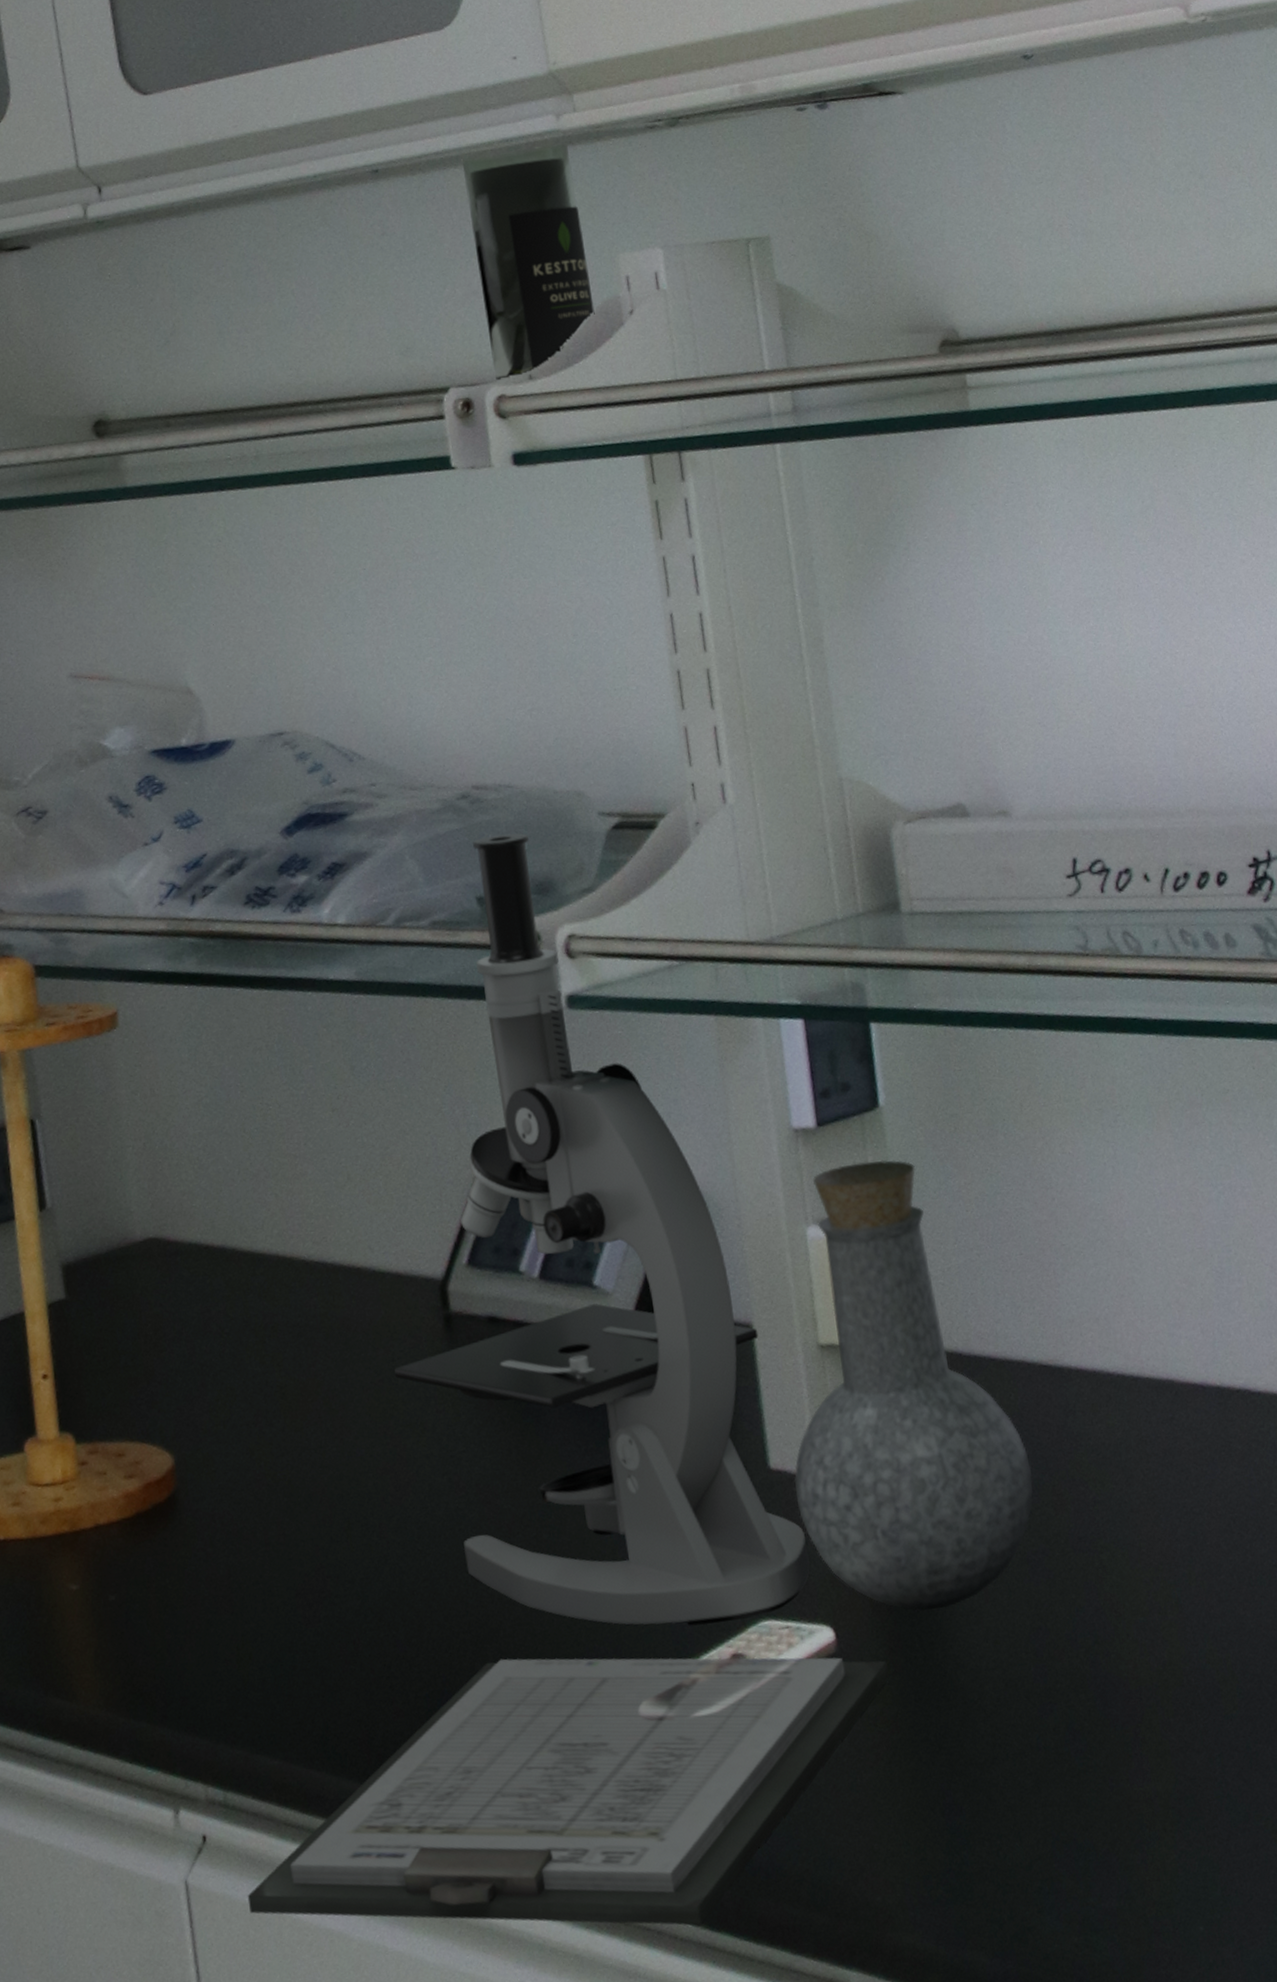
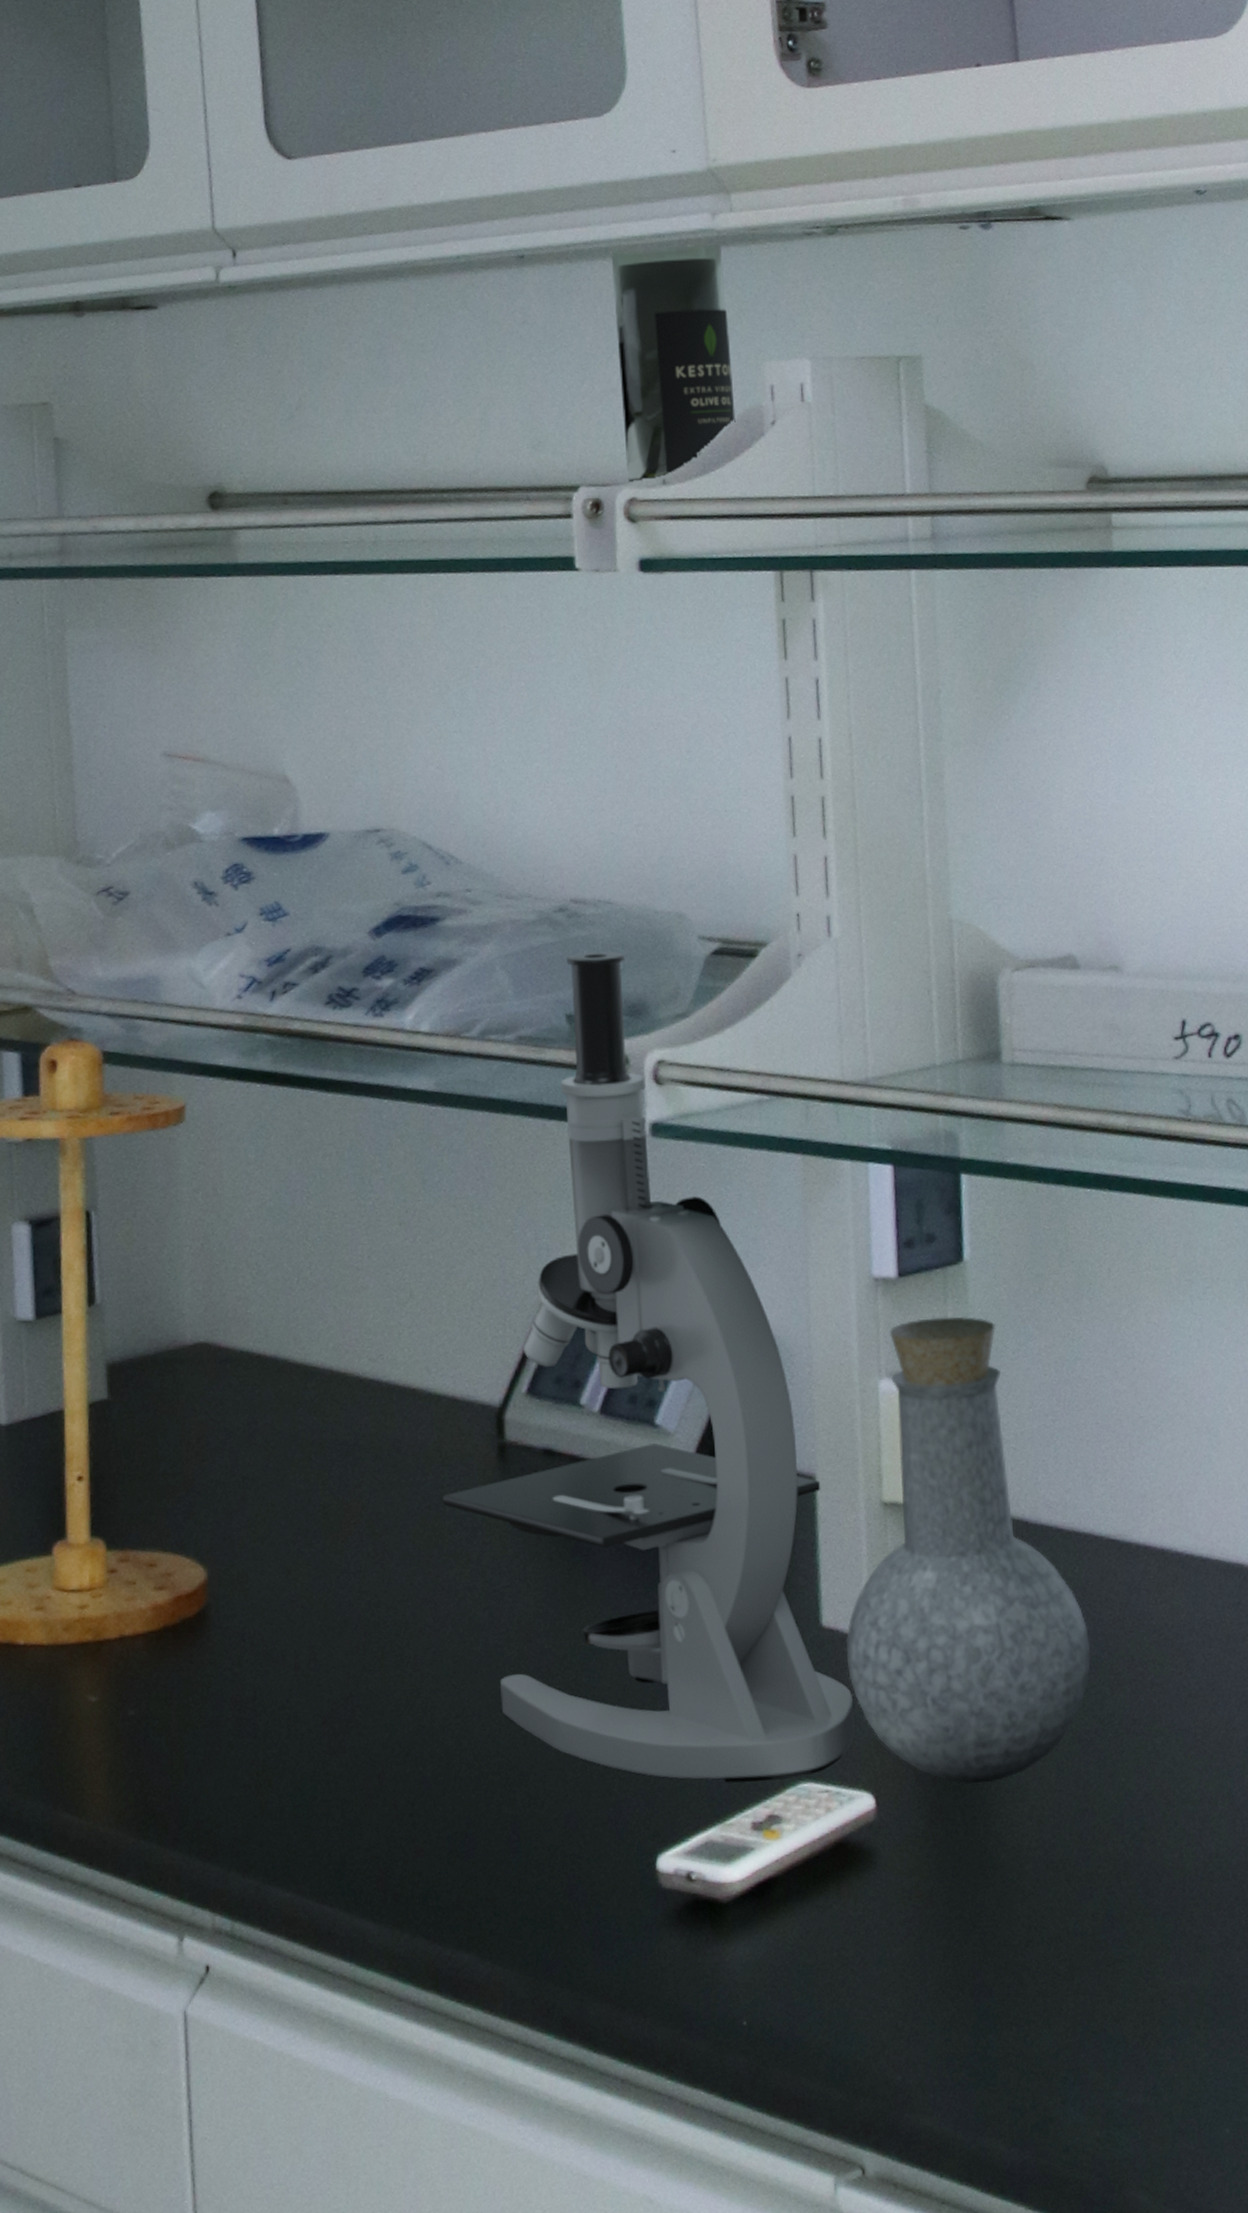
clipboard: present [247,1657,889,1926] -> none [247,1803,927,2093]

